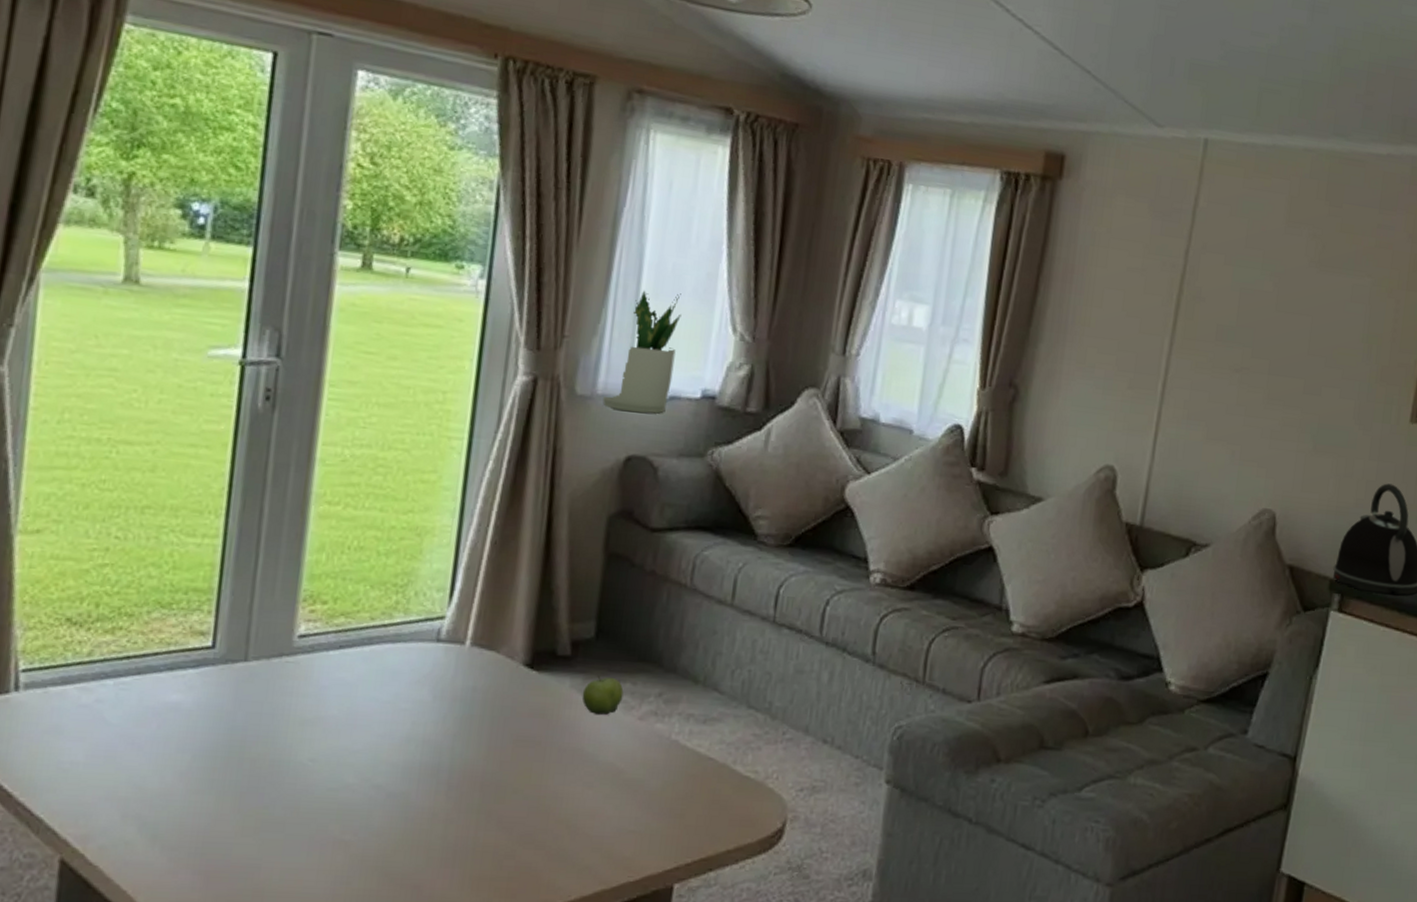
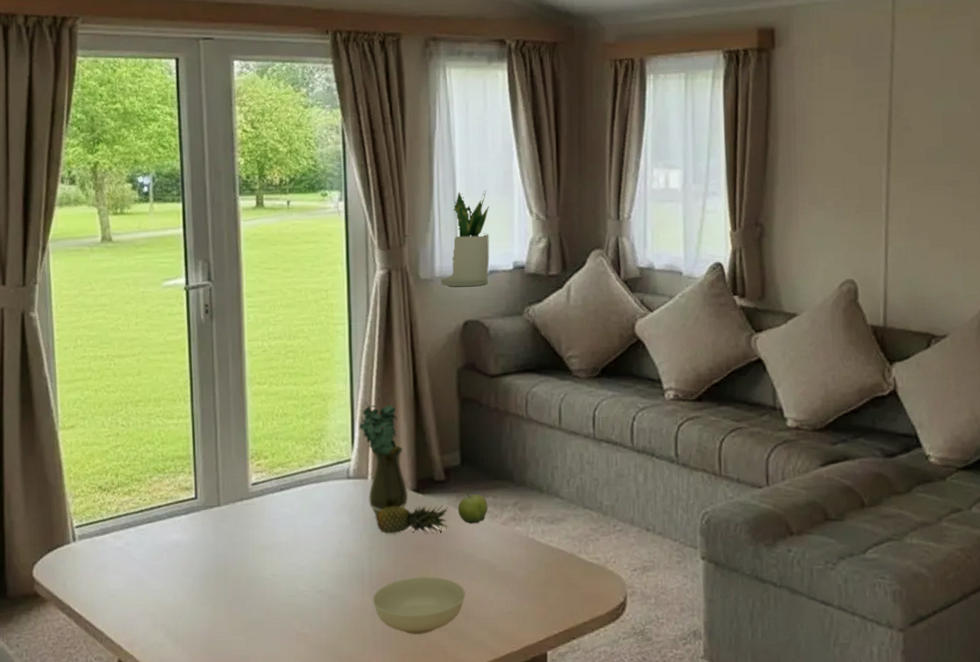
bowl: none [447,777,578,853] -> present [372,577,466,635]
vase: none [462,543,519,698] -> present [359,401,408,519]
fruit: none [469,683,570,724] -> present [377,505,448,534]

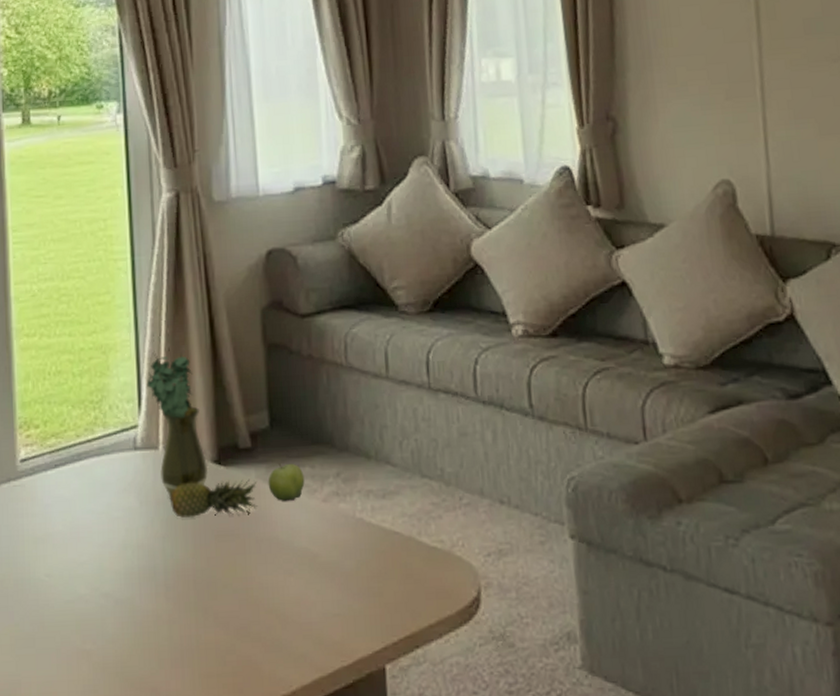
bowl: present [372,577,466,635] -> none [168,571,282,648]
planter: present [441,190,490,287] -> none [238,92,295,210]

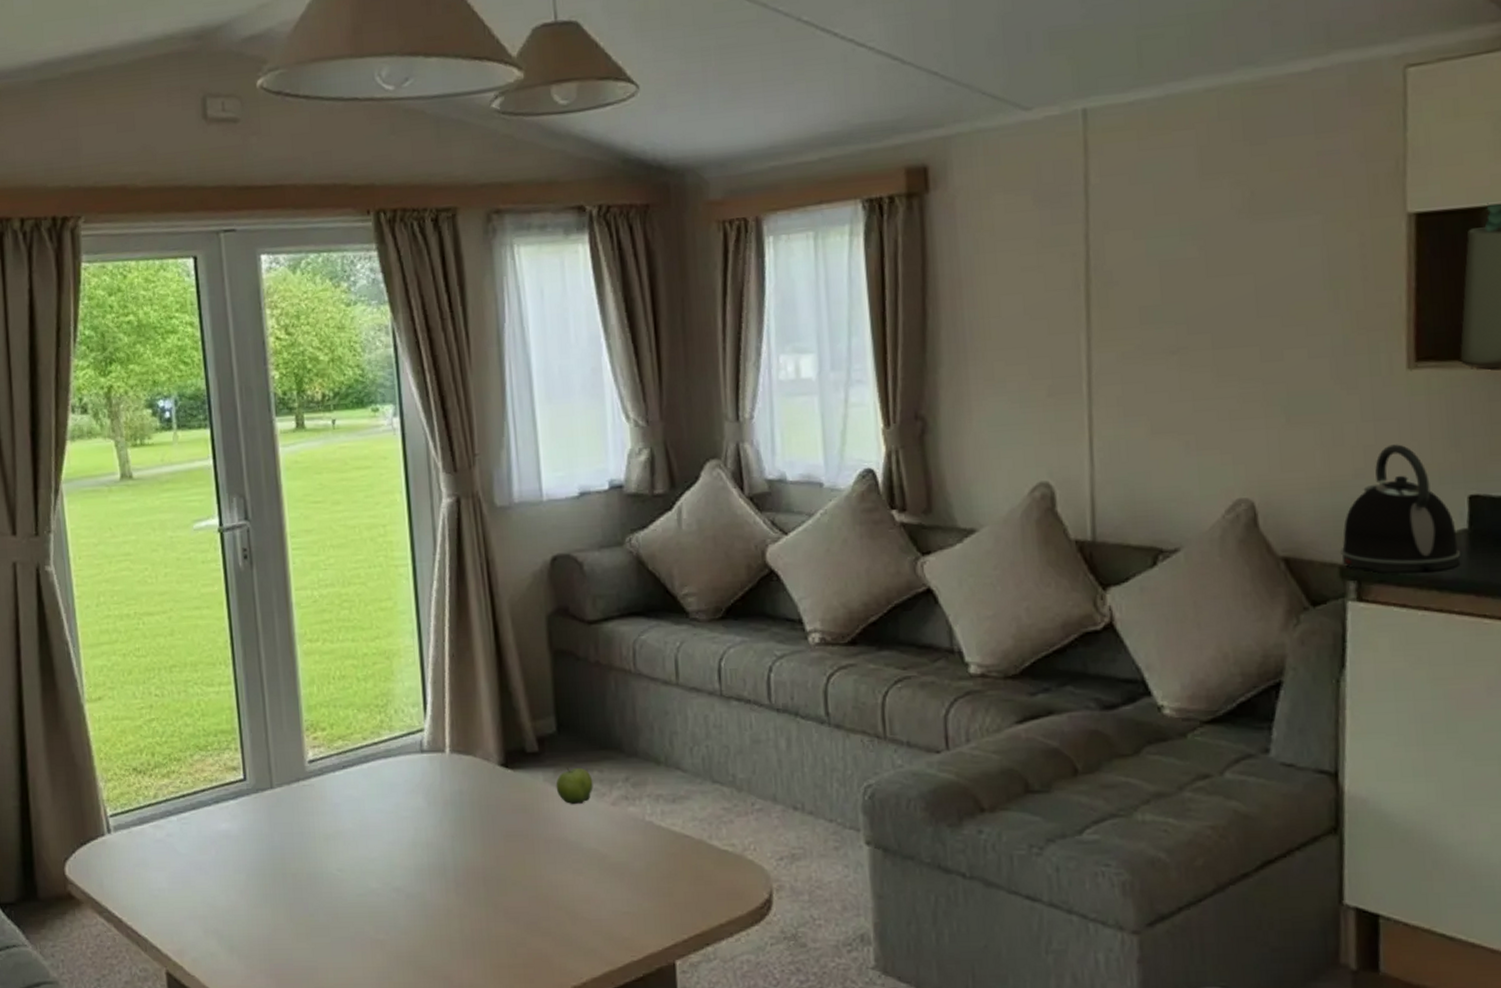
vase: present [146,352,208,499] -> none [431,658,495,801]
fruit: present [170,479,258,518] -> none [458,782,546,818]

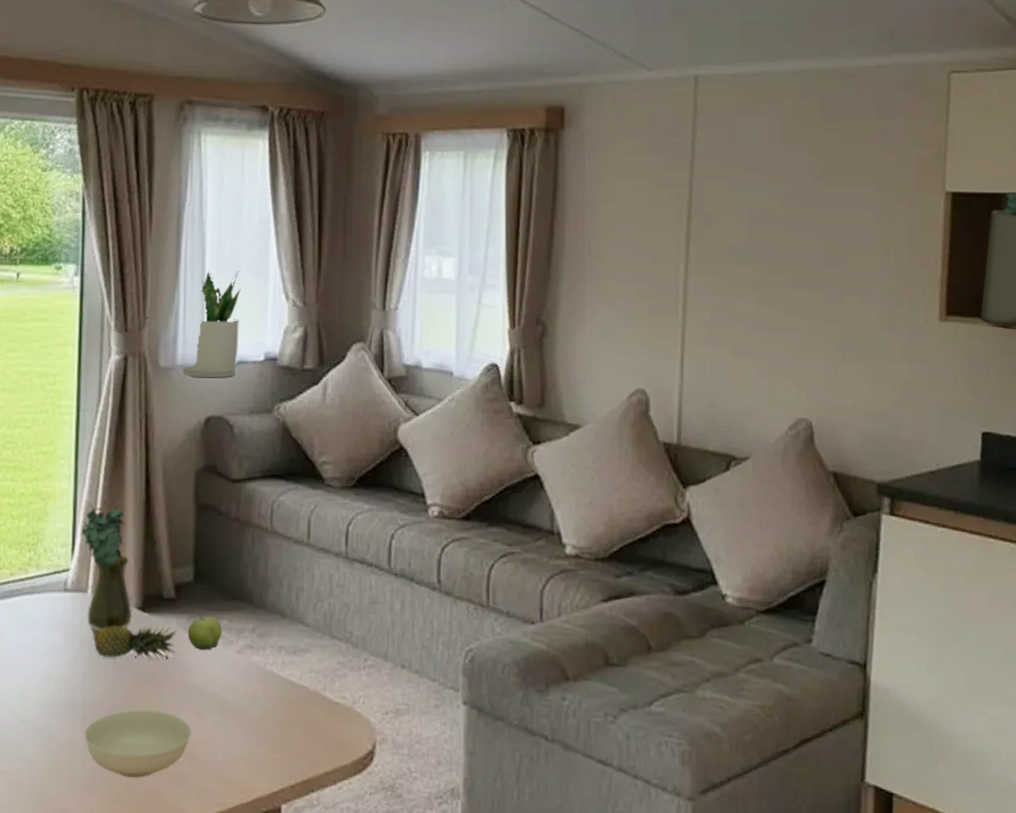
vase: none [431,658,495,801] -> present [81,503,132,640]
fruit: none [458,782,546,818] -> present [95,625,177,660]
bowl: none [458,870,572,941] -> present [84,710,192,779]
planter: none [521,393,580,515] -> present [182,270,241,379]
kettle: present [1341,444,1462,575] -> none [879,383,974,496]

